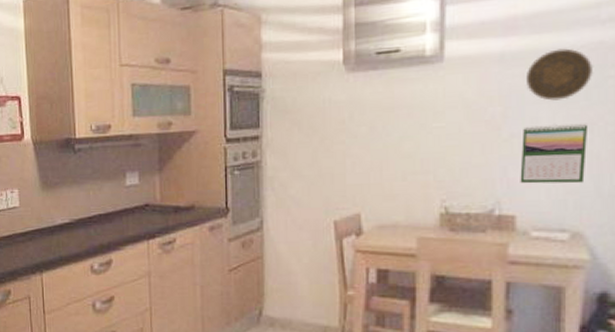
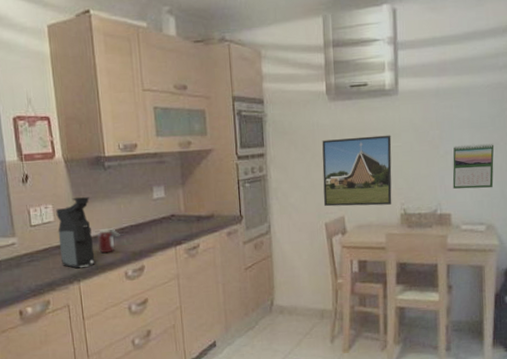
coffee maker: none [22,182,59,258] -> present [56,197,95,269]
jar: none [63,217,88,244] -> present [98,228,120,253]
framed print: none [333,113,431,202] -> present [322,135,392,207]
decorative plate: present [527,48,594,101] -> none [454,87,496,126]

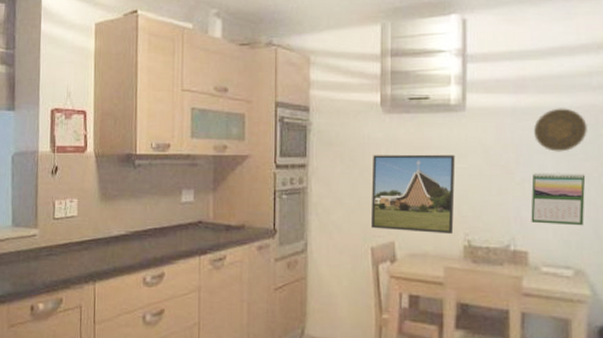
coffee maker: present [56,197,95,269] -> none [79,194,116,268]
jar: present [98,228,120,253] -> none [119,229,143,256]
decorative plate: none [454,87,496,126] -> present [534,108,589,152]

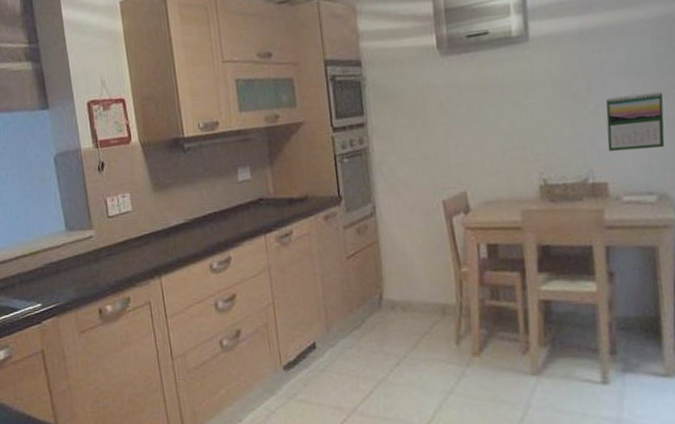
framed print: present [370,154,456,234] -> none [434,90,528,181]
decorative plate: present [534,108,589,152] -> none [604,22,663,73]

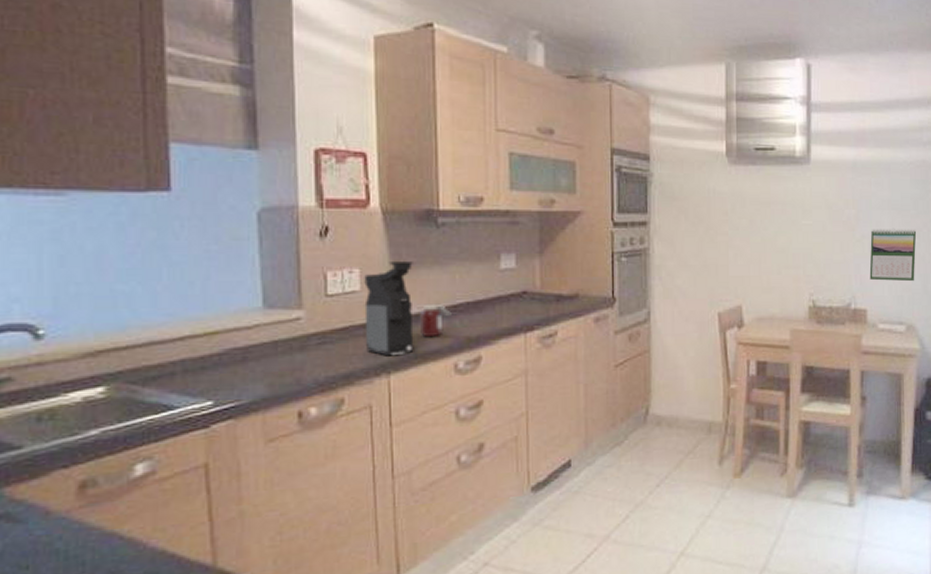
coffee maker: none [133,183,177,262] -> present [364,262,414,356]
jar: none [179,216,203,244] -> present [420,305,452,338]

